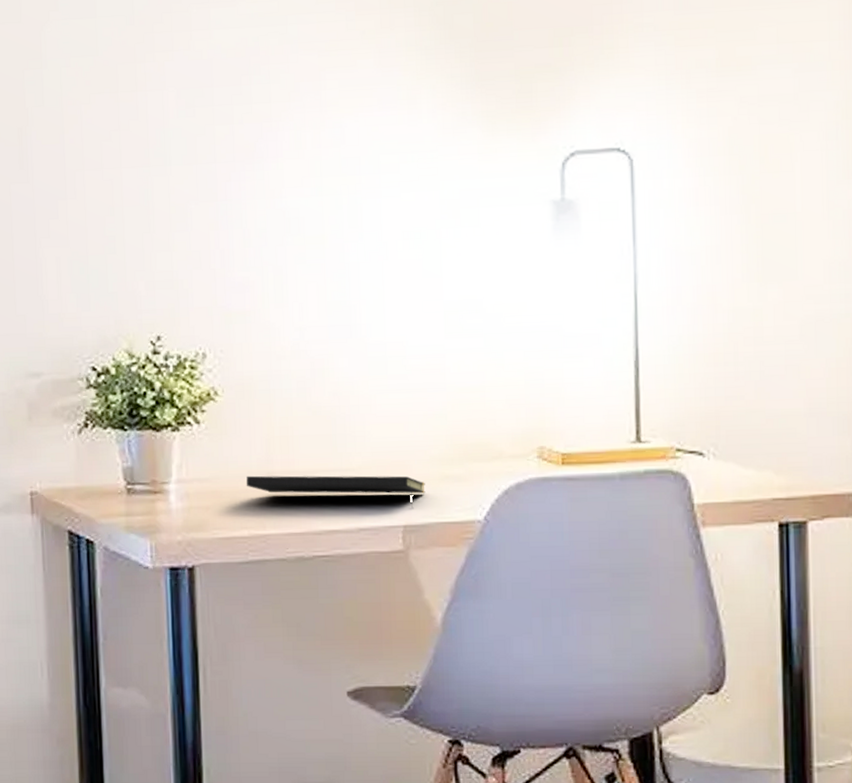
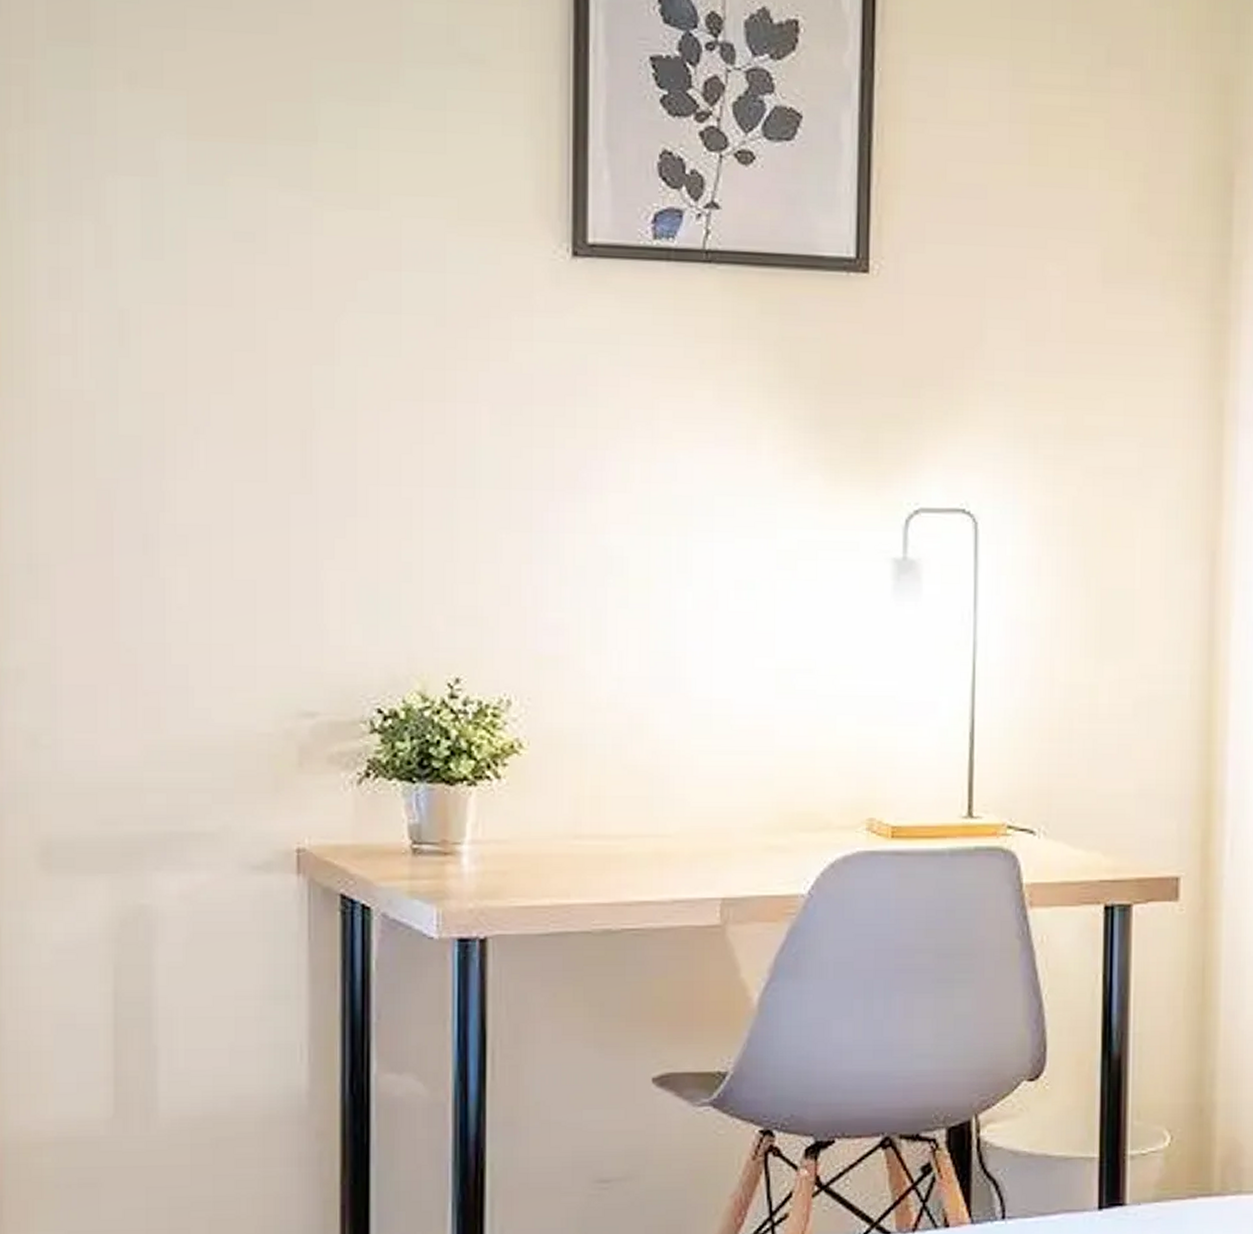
notepad: present [246,475,426,509] -> none [550,838,747,881]

